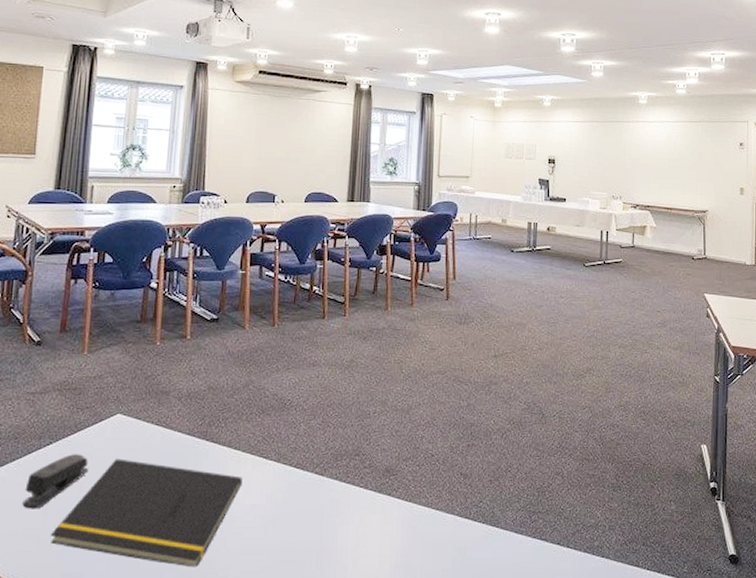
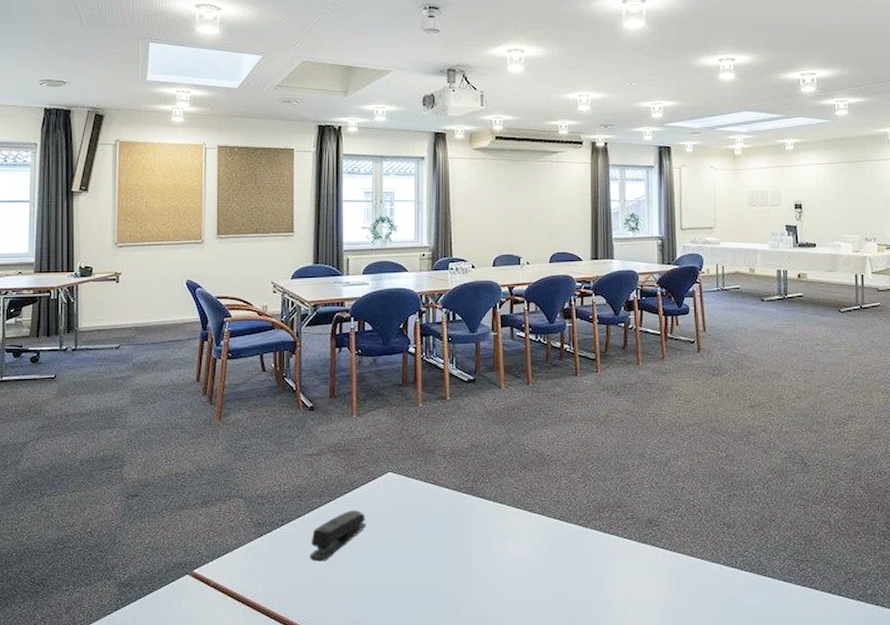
notepad: present [50,458,243,568] -> none [337,514,510,615]

